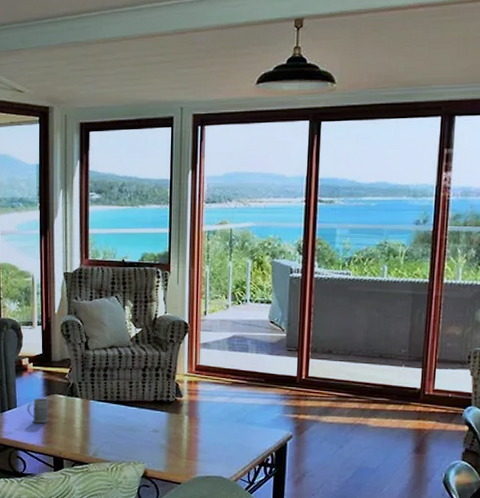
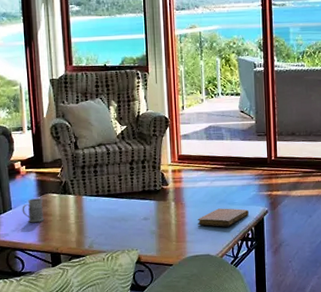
notebook: none [212,427,270,449] -> present [198,208,249,227]

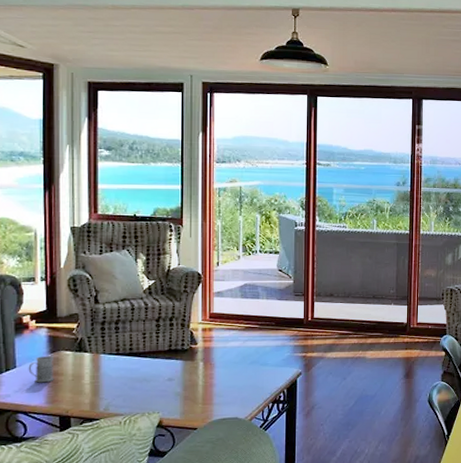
notebook: present [198,208,249,227] -> none [227,369,281,389]

